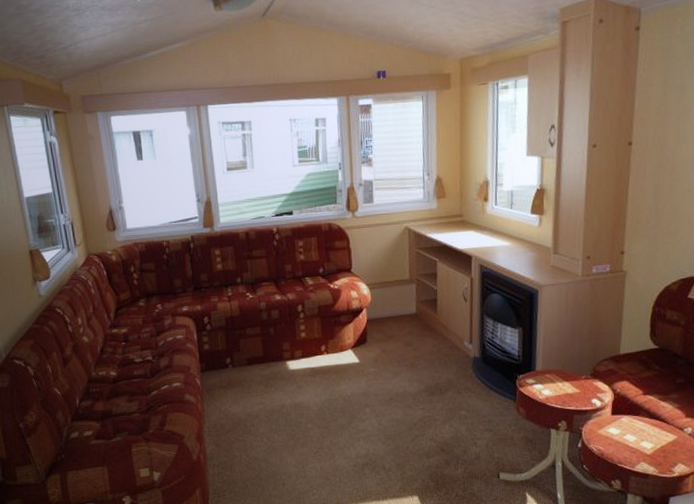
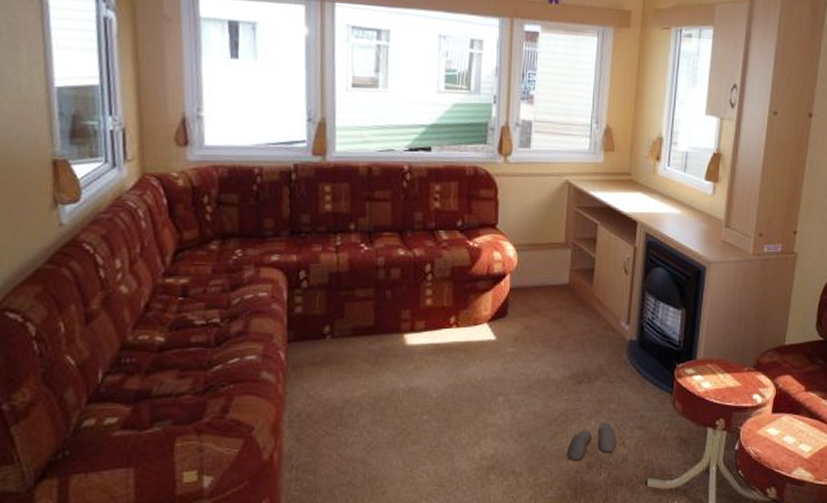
slippers: none [427,426,469,459] -> present [568,421,616,462]

